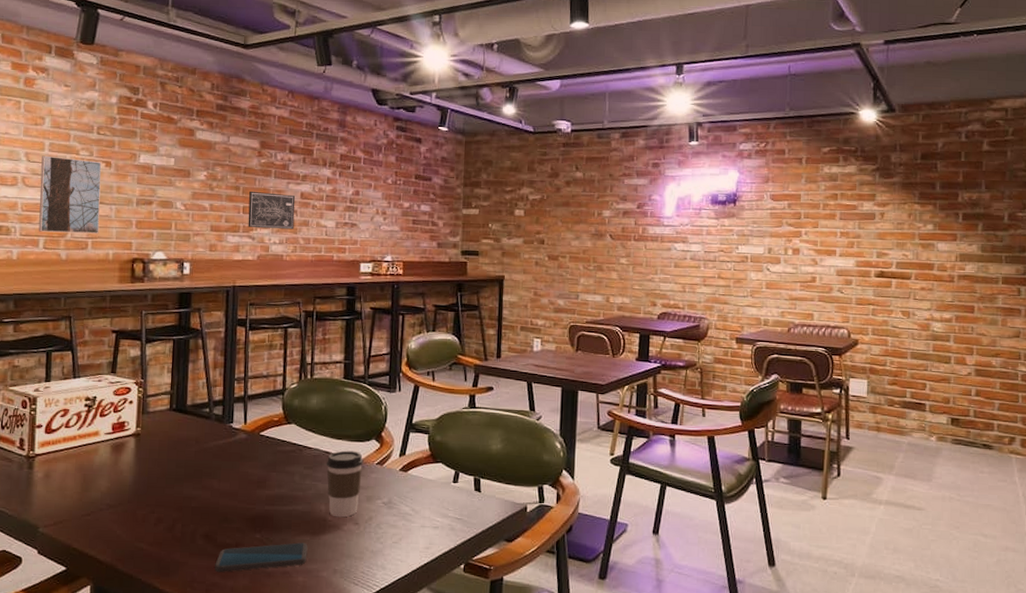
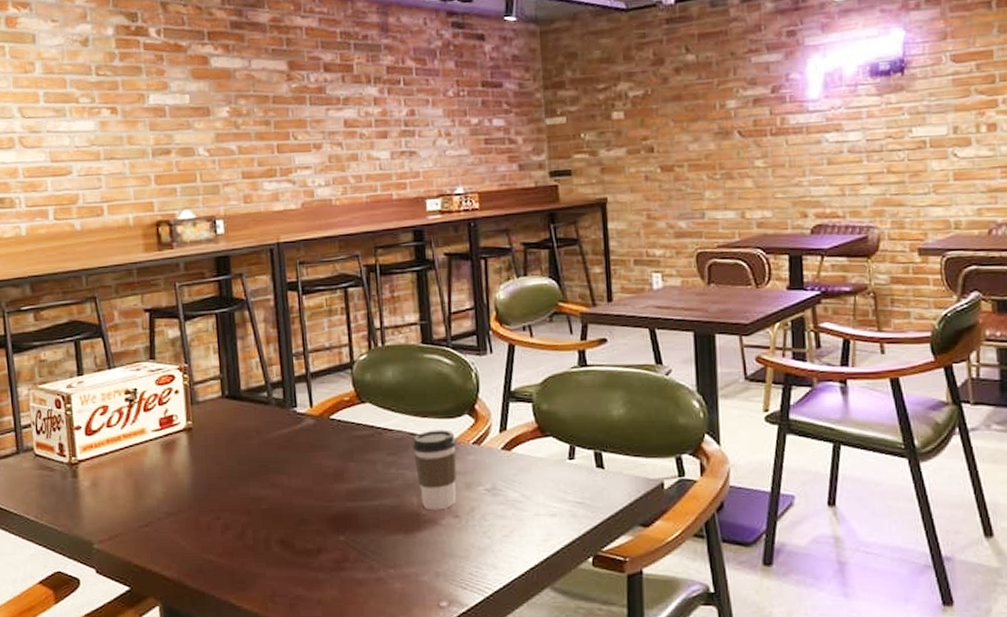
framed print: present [38,155,102,234] -> none [37,108,114,201]
smartphone: present [215,542,308,572] -> none [296,543,403,582]
wall art: present [248,191,296,230] -> none [282,123,341,170]

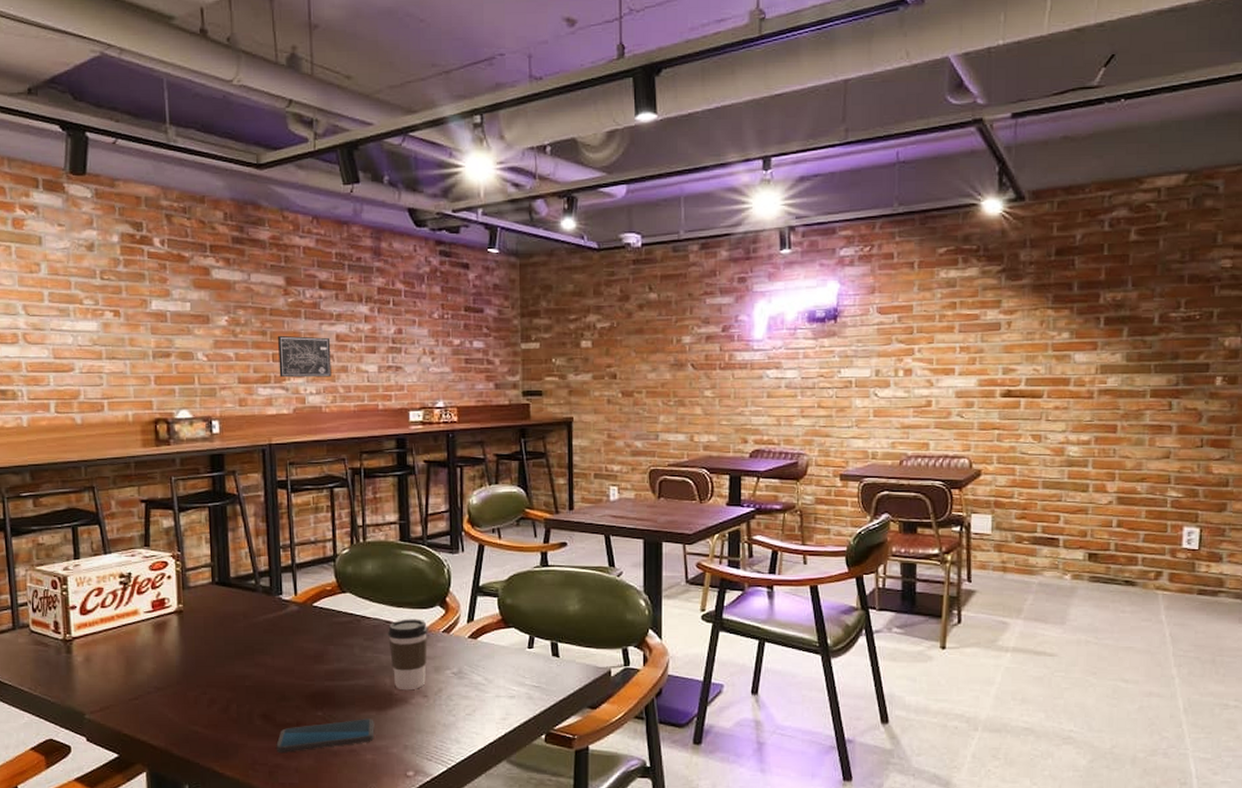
wall art: none [282,123,341,170] -> present [278,335,332,378]
smartphone: none [296,543,403,582] -> present [276,719,375,752]

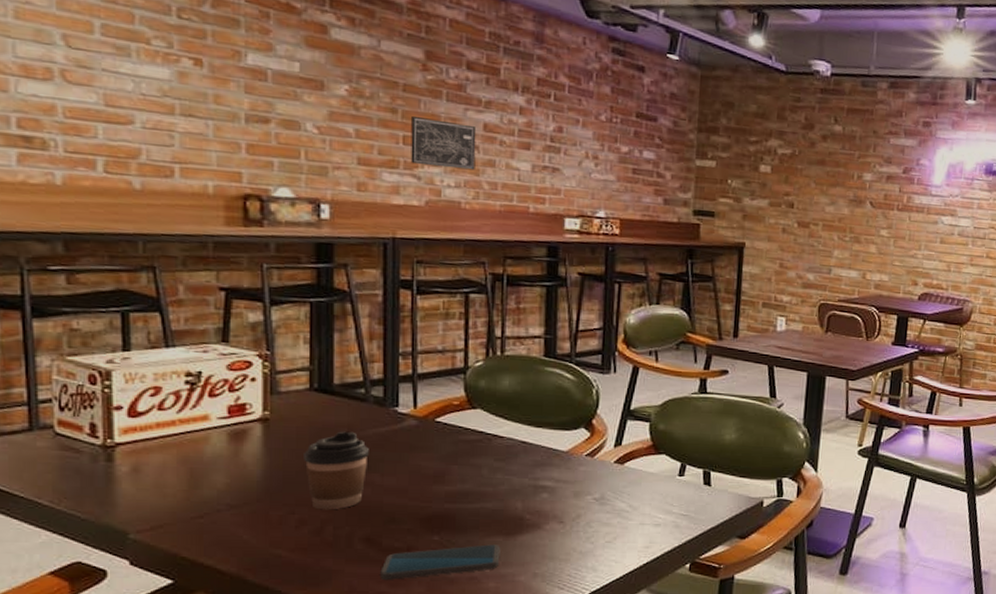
coffee cup: none [210,619,261,690] -> present [304,431,369,510]
coffee cup: present [387,619,428,691] -> none [522,440,570,516]

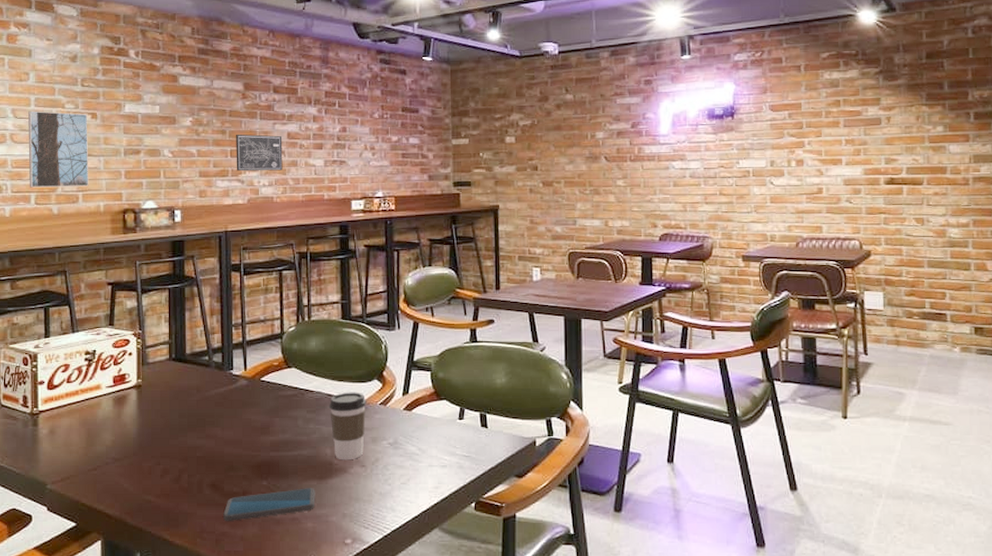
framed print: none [90,40,190,158] -> present [28,111,89,188]
coffee cup: present [304,431,369,510] -> none [166,393,212,461]
coffee cup: none [522,440,570,516] -> present [328,392,367,461]

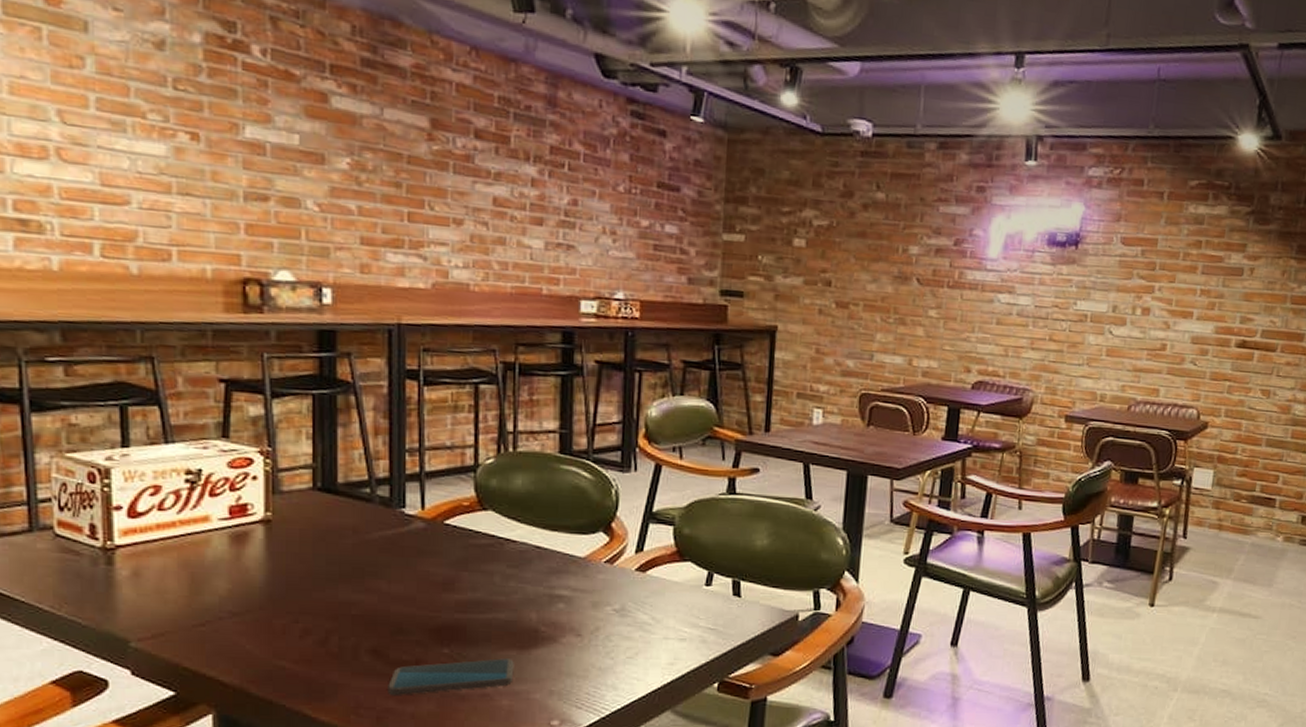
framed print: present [28,111,89,188] -> none [85,116,188,240]
wall art: present [236,134,283,171] -> none [416,189,486,249]
coffee cup: present [328,392,367,461] -> none [536,544,588,628]

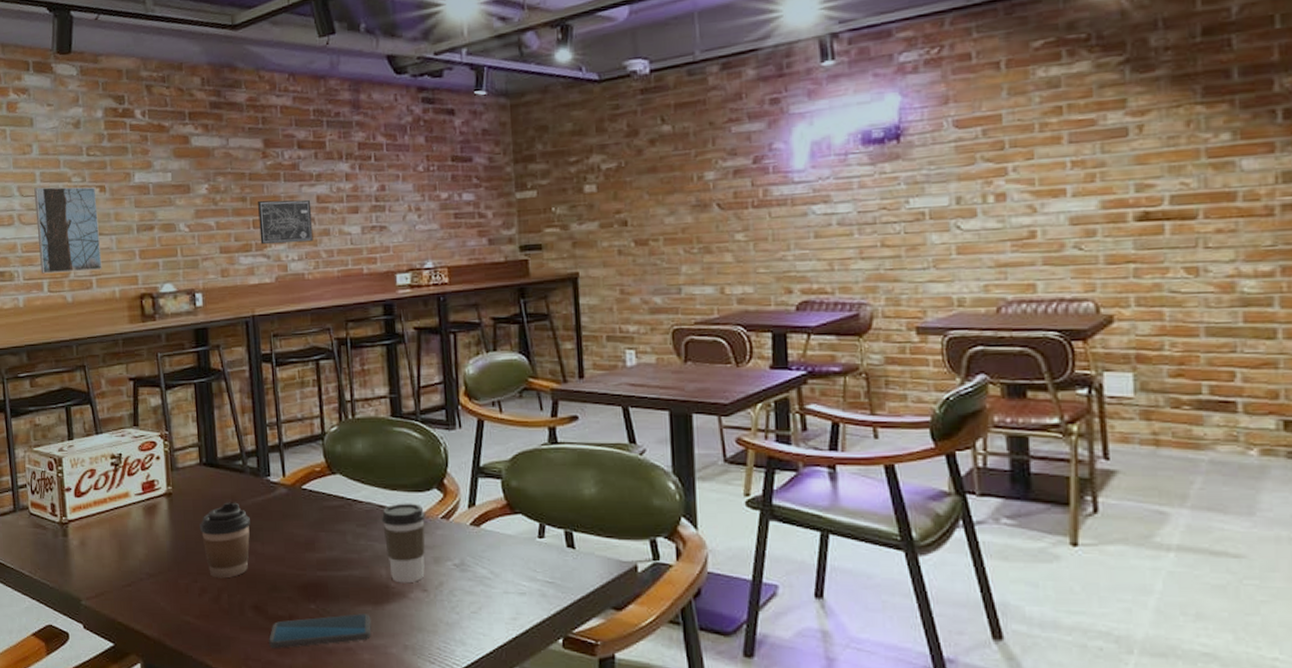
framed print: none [85,116,188,240] -> present [34,186,102,274]
coffee cup: none [307,534,375,619] -> present [200,502,250,579]
wall art: none [416,189,486,249] -> present [258,199,313,245]
coffee cup: none [536,544,588,628] -> present [381,503,426,583]

